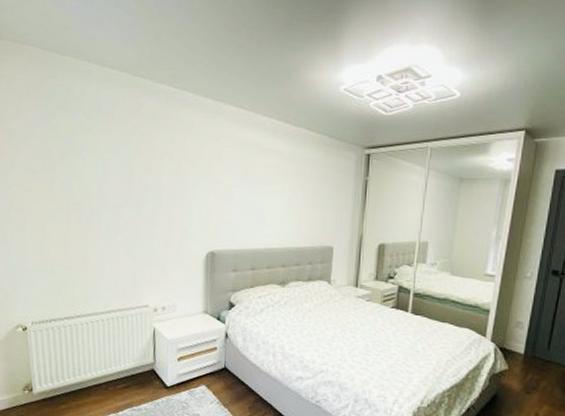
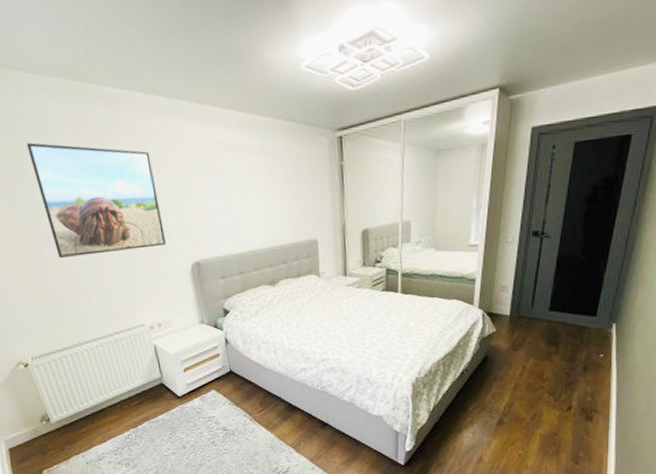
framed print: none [80,123,188,232] -> present [27,143,166,258]

